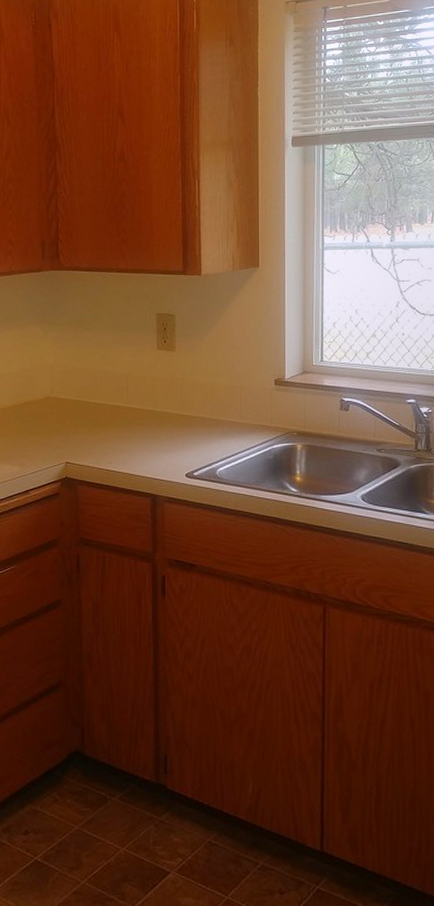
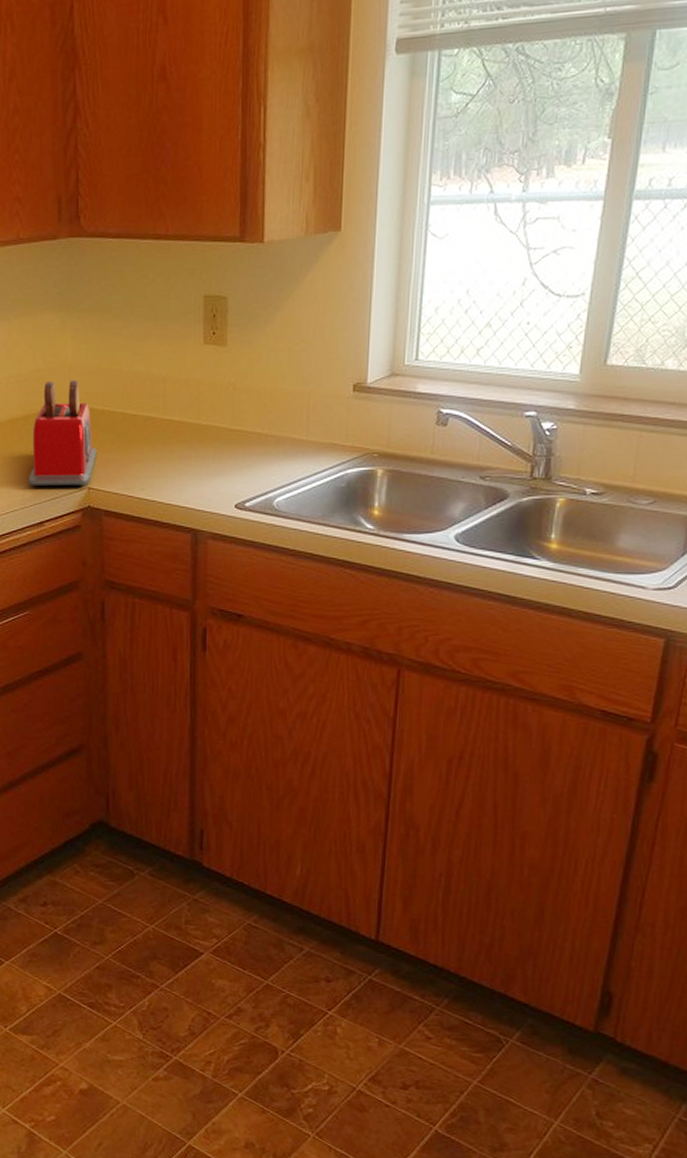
toaster: none [16,377,73,462] -> present [28,379,97,487]

